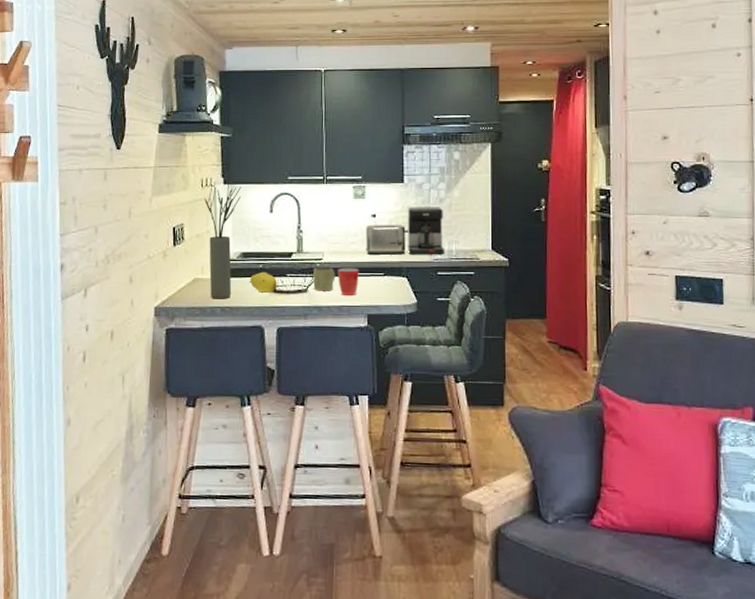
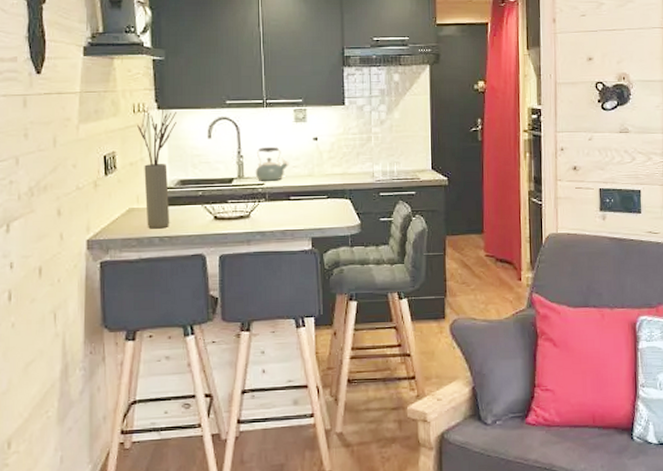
fruit: present [249,271,277,293] -> none [188,199,218,220]
mug: present [313,266,335,291] -> none [255,191,278,216]
kettle: none [314,223,347,256] -> present [255,147,289,181]
mug: present [338,268,359,296] -> none [281,192,302,220]
toaster: present [365,225,408,255] -> none [308,147,350,178]
coffee maker: present [407,207,444,255] -> none [348,129,386,177]

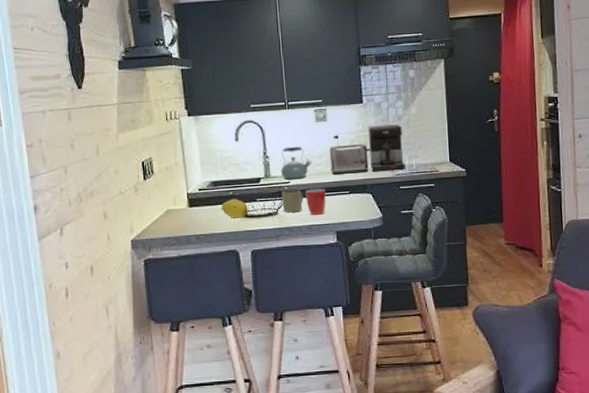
vase: present [137,106,178,229] -> none [170,113,206,228]
fruit: none [188,199,218,220] -> present [221,198,248,219]
mug: none [255,191,278,216] -> present [282,189,304,213]
mug: none [281,192,302,220] -> present [305,188,326,215]
toaster: none [308,147,350,178] -> present [329,144,370,175]
coffee maker: none [348,129,386,177] -> present [367,124,405,172]

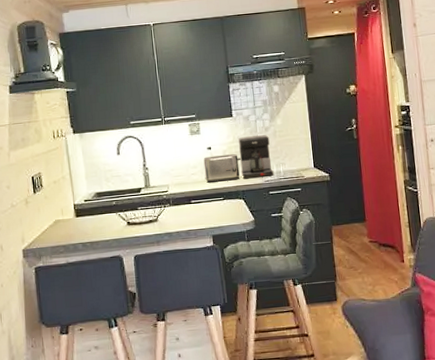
fruit: present [221,198,248,219] -> none [105,207,131,226]
kettle: present [280,147,312,180] -> none [159,158,188,189]
mug: present [282,189,304,213] -> none [161,197,181,220]
mug: present [305,188,326,215] -> none [183,196,202,221]

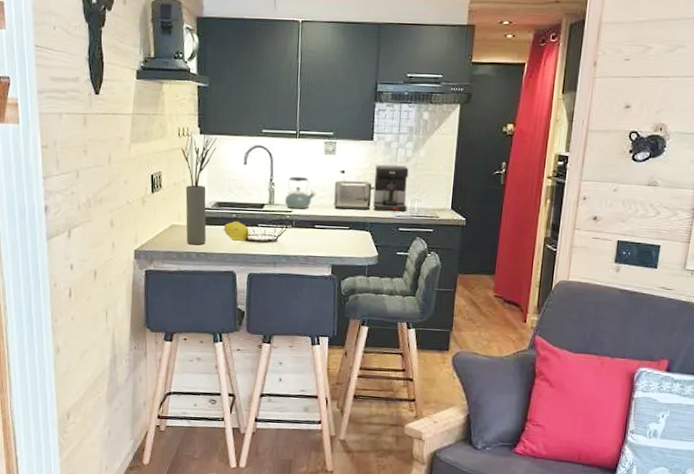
vase: none [58,130,91,237] -> present [181,131,218,245]
fruit: none [105,207,131,226] -> present [223,221,249,241]
kettle: none [159,158,188,189] -> present [284,177,316,209]

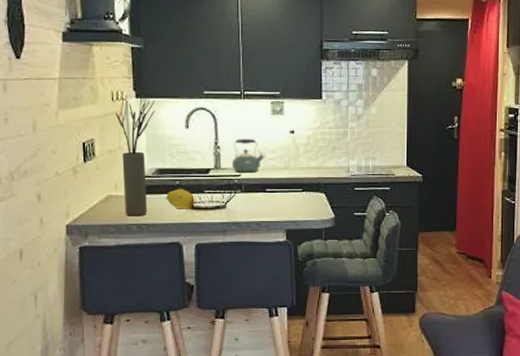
toaster: present [333,180,374,210] -> none [284,141,326,171]
coffee maker: present [373,164,409,211] -> none [325,123,362,171]

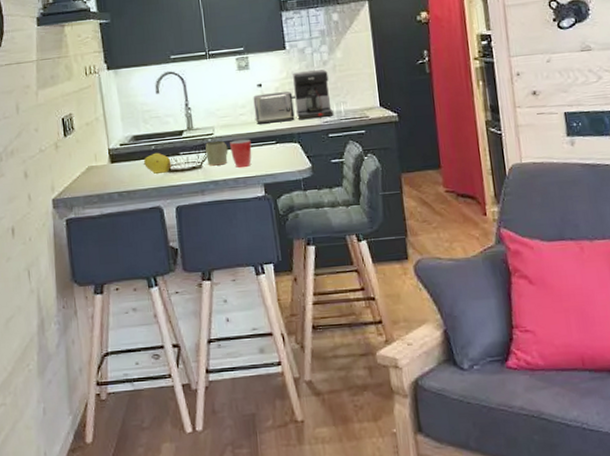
vase: present [116,95,156,216] -> none [90,66,127,185]
mug: none [231,182,254,207] -> present [205,140,228,166]
kettle: present [232,139,265,173] -> none [203,97,236,131]
mug: none [256,184,278,211] -> present [230,139,252,167]
toaster: none [284,141,326,171] -> present [253,91,295,124]
coffee maker: none [325,123,362,171] -> present [292,69,334,120]

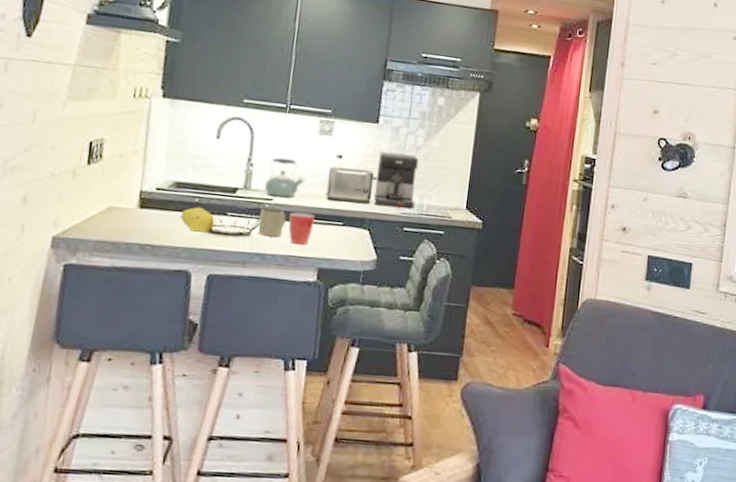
kettle: none [203,97,236,131] -> present [264,157,305,198]

